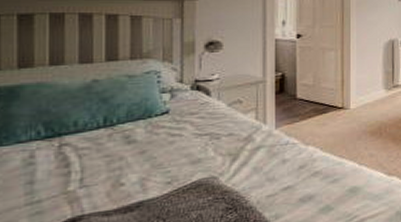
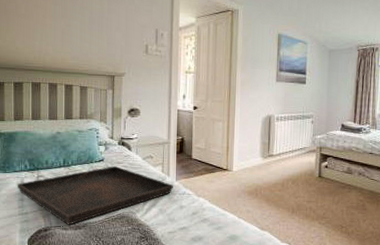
serving tray: none [23,118,272,209] -> present [18,166,173,225]

